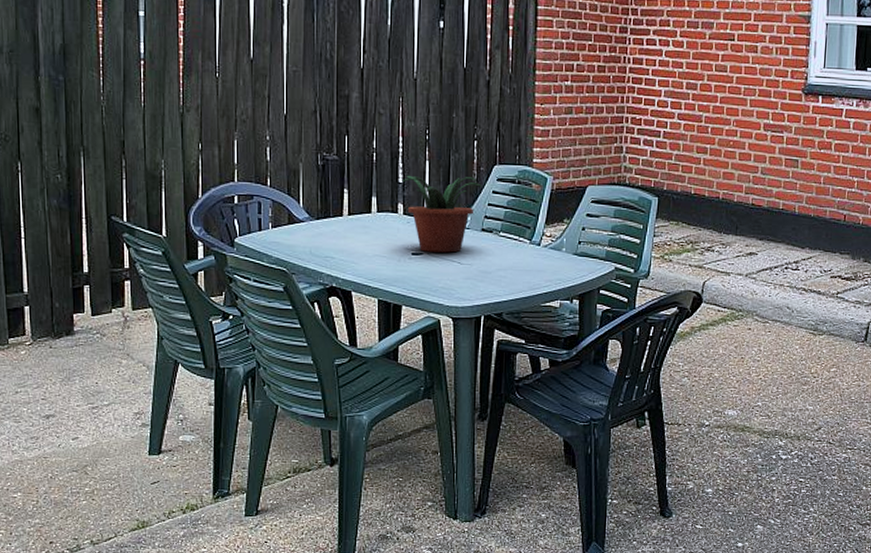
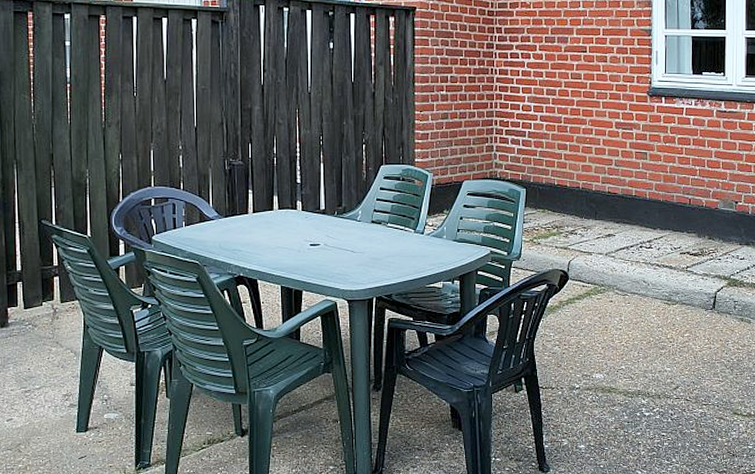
potted plant: present [402,176,482,253] -> none [300,176,370,243]

